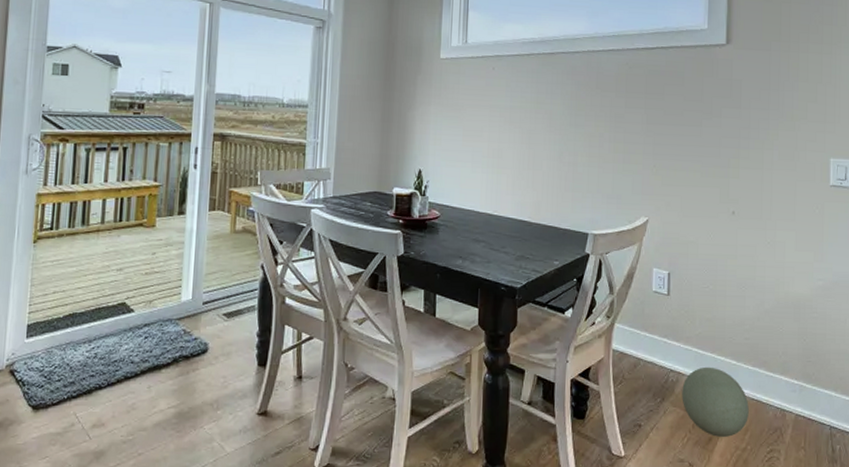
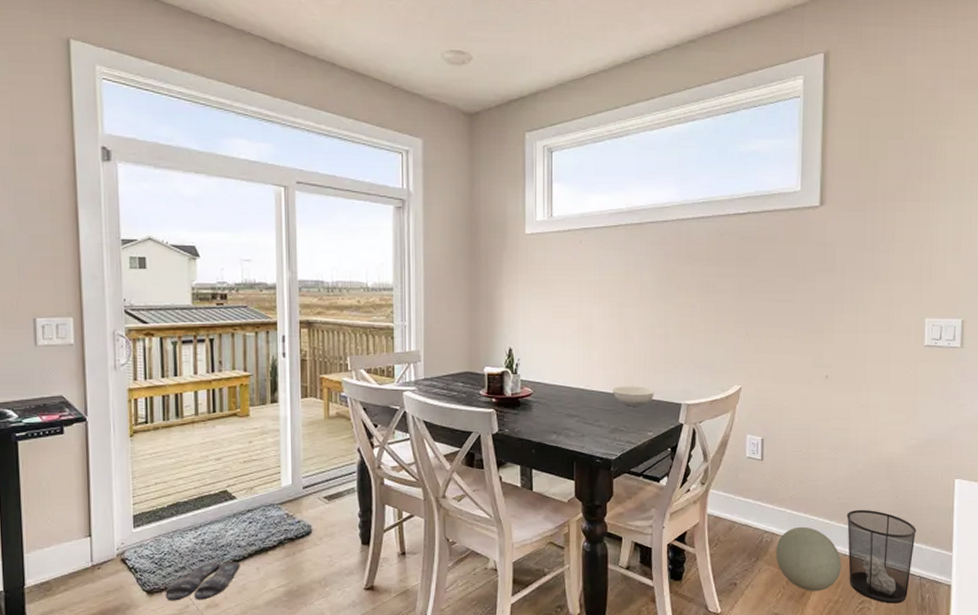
slippers: none [51,378,132,419] -> present [165,562,240,601]
bowl: none [519,213,562,234] -> present [612,386,655,407]
waste bin: none [754,351,825,454] -> present [846,509,916,604]

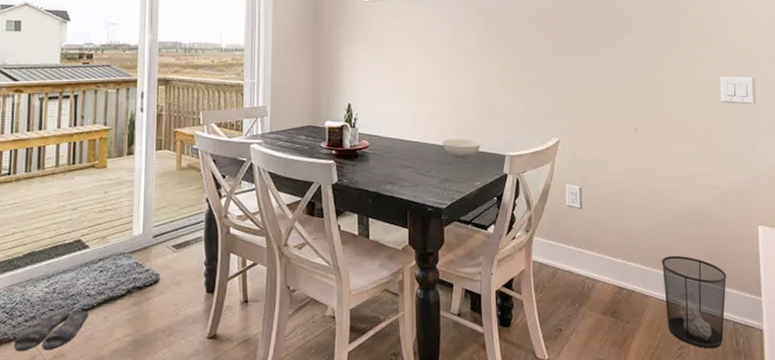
ball: present [776,526,841,591] -> none [597,272,659,337]

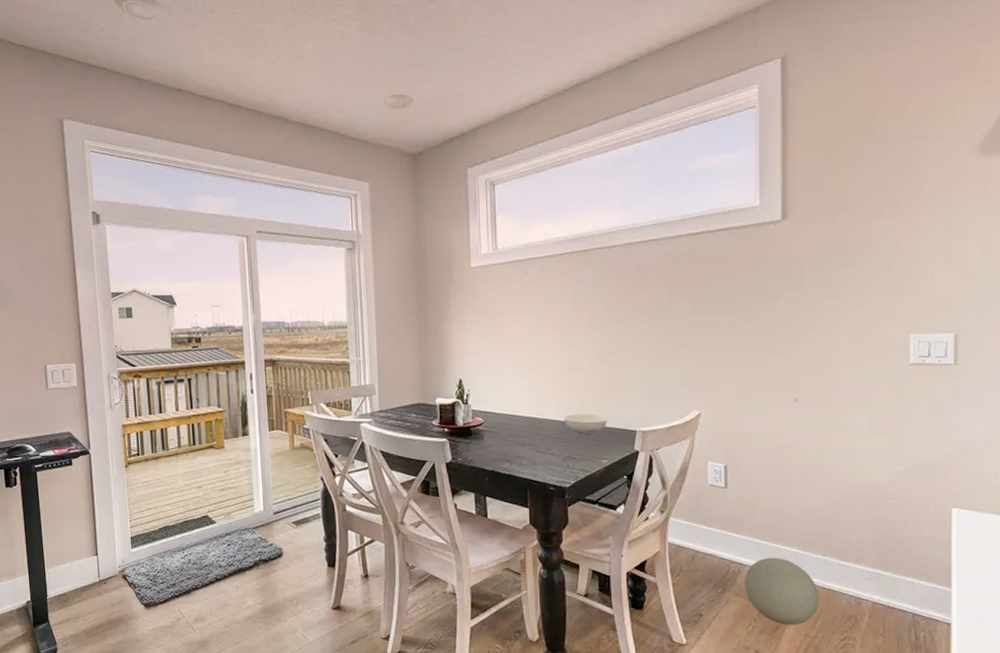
slippers: present [14,311,89,352] -> none [159,580,222,614]
ball: none [597,272,659,337] -> present [744,557,819,625]
waste bin: present [661,255,727,349] -> none [823,540,907,641]

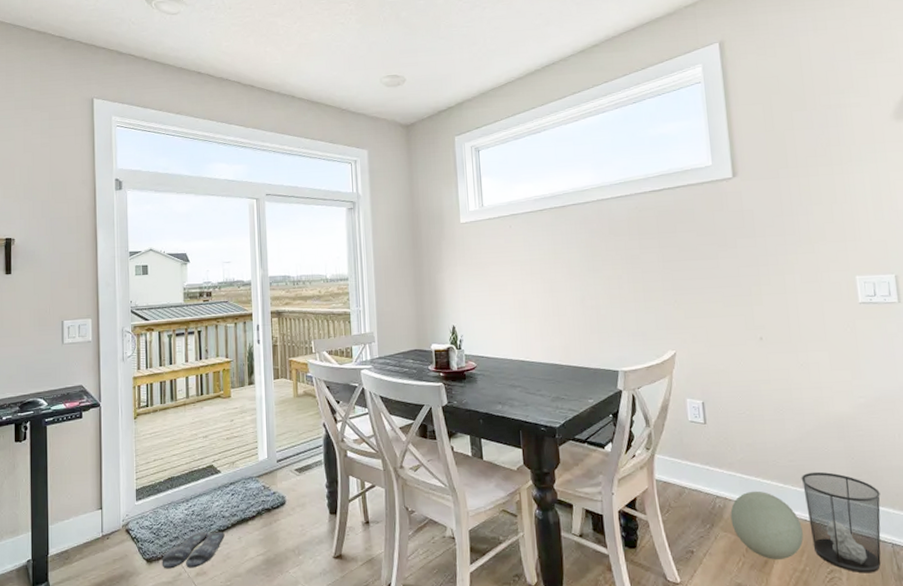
slippers: none [159,580,222,614] -> present [162,531,225,569]
bowl: present [563,414,608,434] -> none [550,355,592,376]
waste bin: none [823,540,907,641] -> present [801,471,881,574]

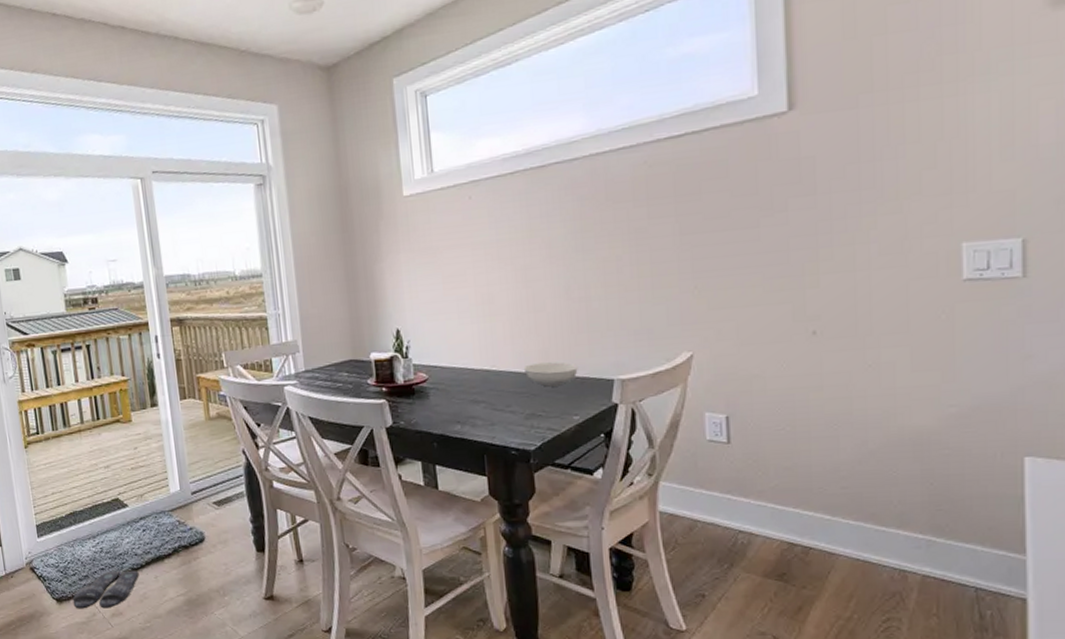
bowl: none [550,355,592,376] -> present [523,362,578,387]
ball: present [730,491,803,560] -> none [756,524,853,605]
waste bin: present [801,471,881,574] -> none [856,500,966,623]

